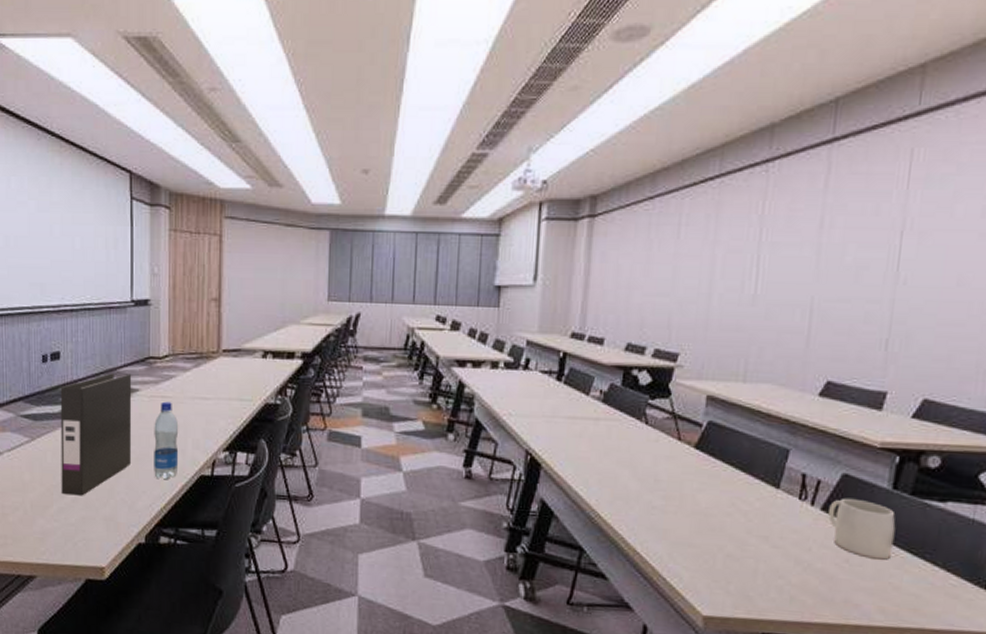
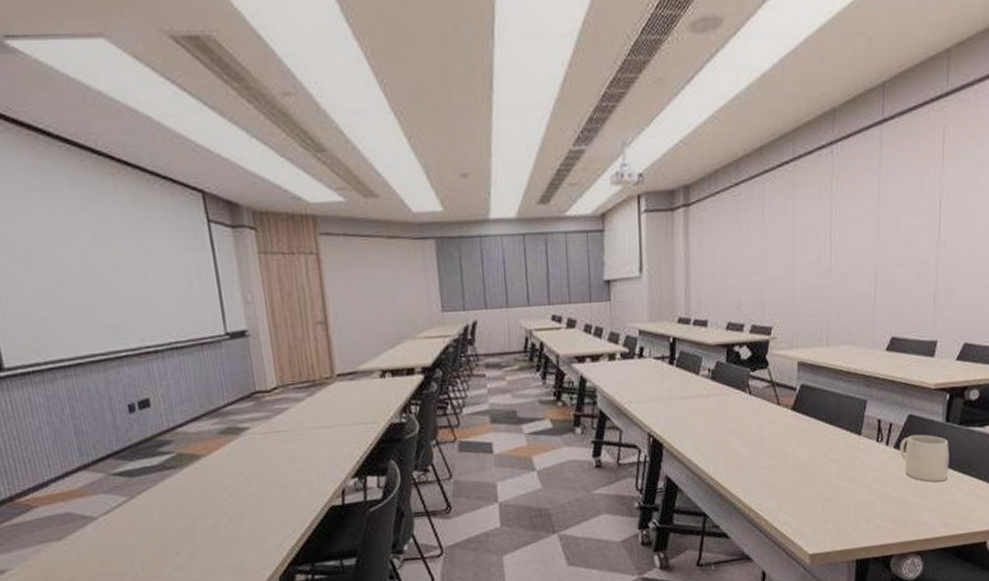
binder: present [60,373,132,496] -> none [155,412,252,551]
bottle: present [154,401,179,480] -> none [271,436,306,517]

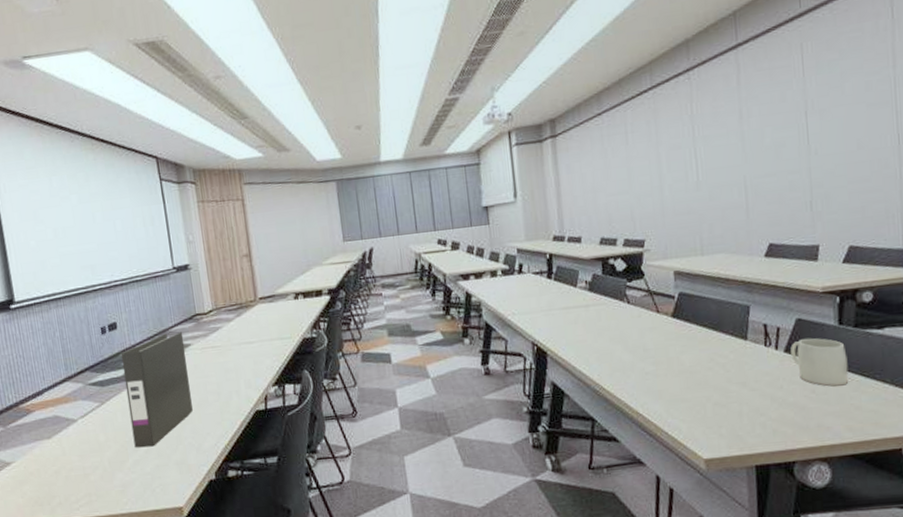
binder: none [155,412,252,551] -> present [120,332,193,448]

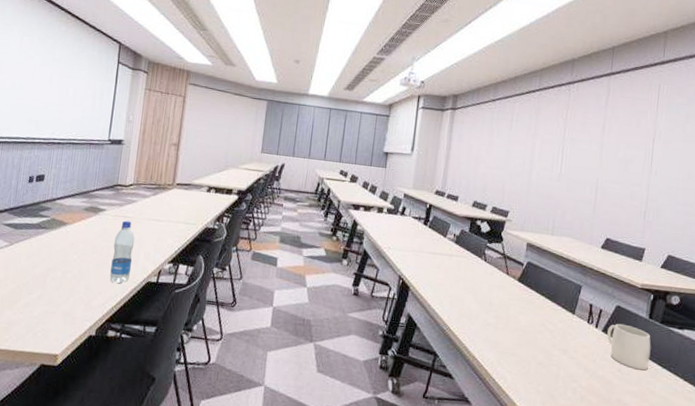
binder: present [120,332,193,448] -> none [29,195,102,294]
bottle: none [208,350,236,420] -> present [109,220,135,284]

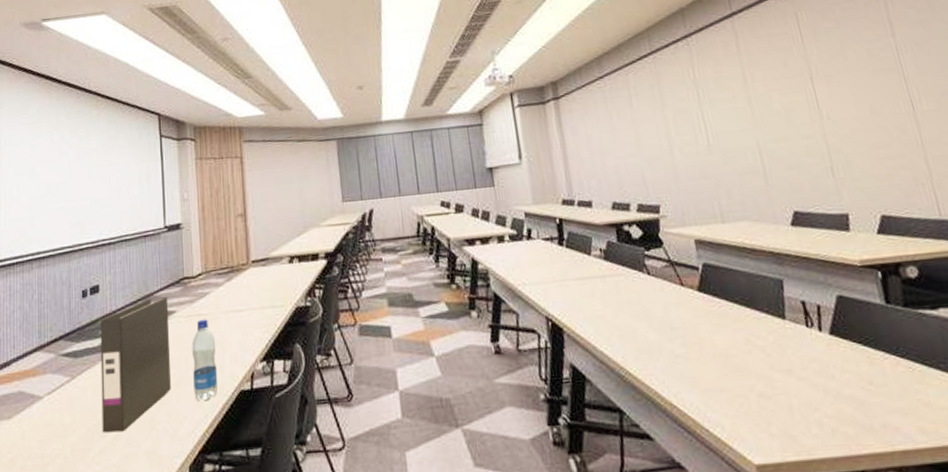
binder: none [29,195,102,294] -> present [100,297,171,433]
mug: present [607,323,652,371] -> none [836,318,909,377]

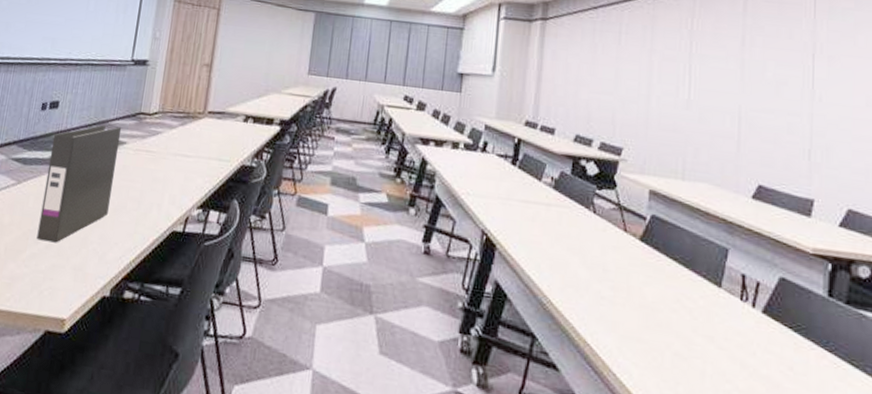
bottle: present [192,319,218,401] -> none [128,155,159,233]

